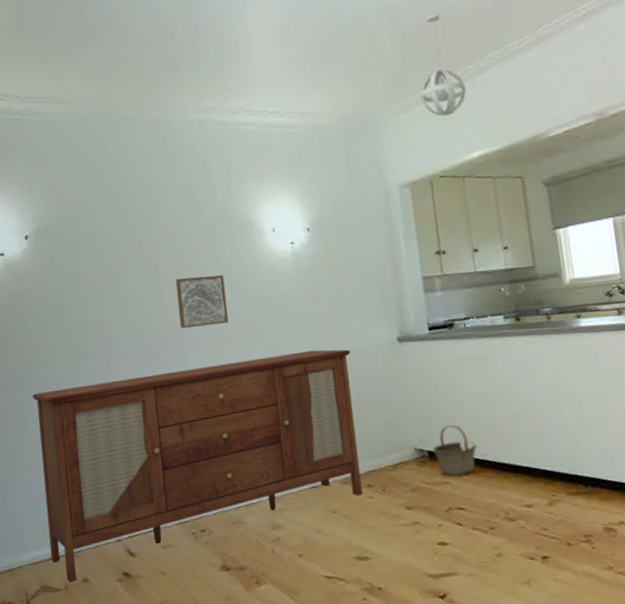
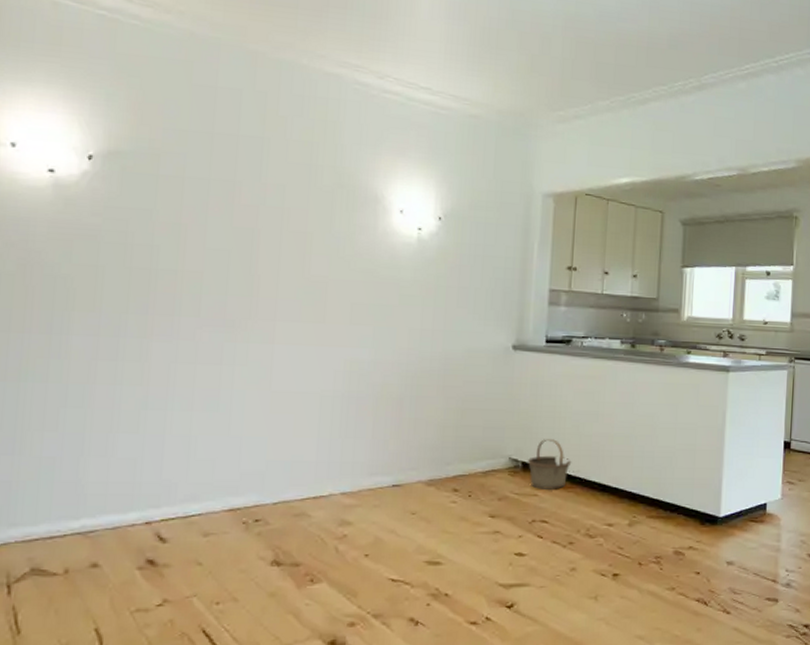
sideboard: present [32,349,363,582] -> none [51,341,462,566]
wall art: present [175,275,229,329] -> none [272,241,335,300]
pendant light: present [419,14,467,116] -> none [581,33,627,137]

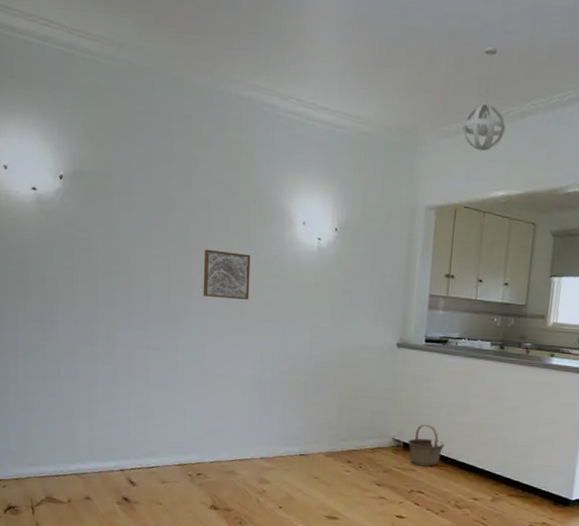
wall art: none [272,241,335,300] -> present [203,249,251,300]
pendant light: none [581,33,627,137] -> present [462,47,506,151]

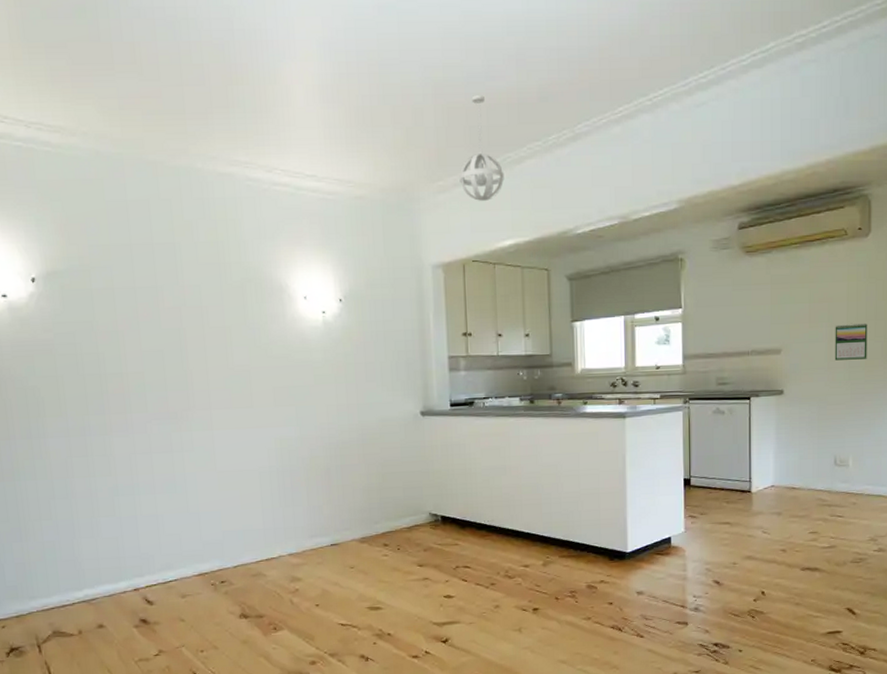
wall art: present [203,249,251,300] -> none [200,337,256,388]
basket: present [407,424,445,468] -> none [445,494,486,540]

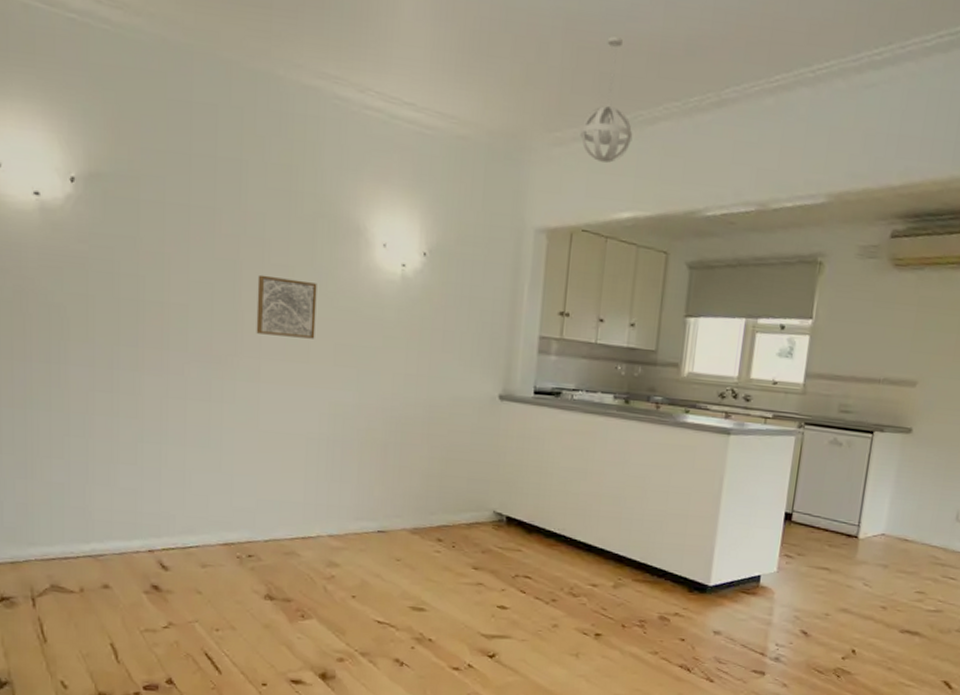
wall art: none [200,337,256,388] -> present [256,274,317,339]

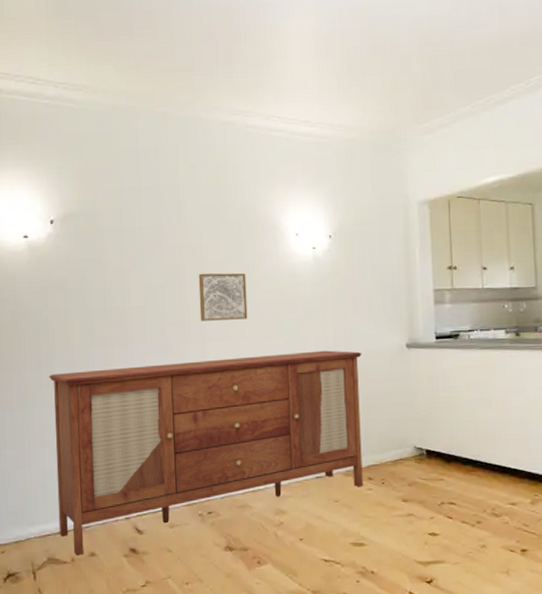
sideboard: none [61,371,447,586] -> present [49,350,363,556]
pendant light: present [580,36,633,163] -> none [444,43,488,140]

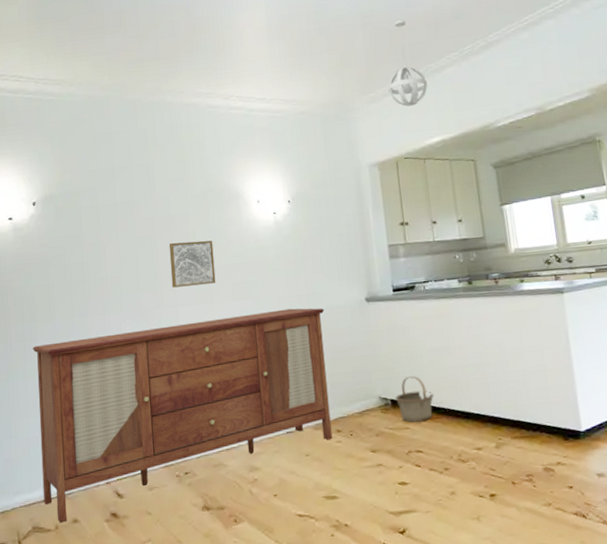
basket: none [430,427,472,475] -> present [395,376,434,423]
pendant light: none [444,43,488,140] -> present [388,20,428,107]

